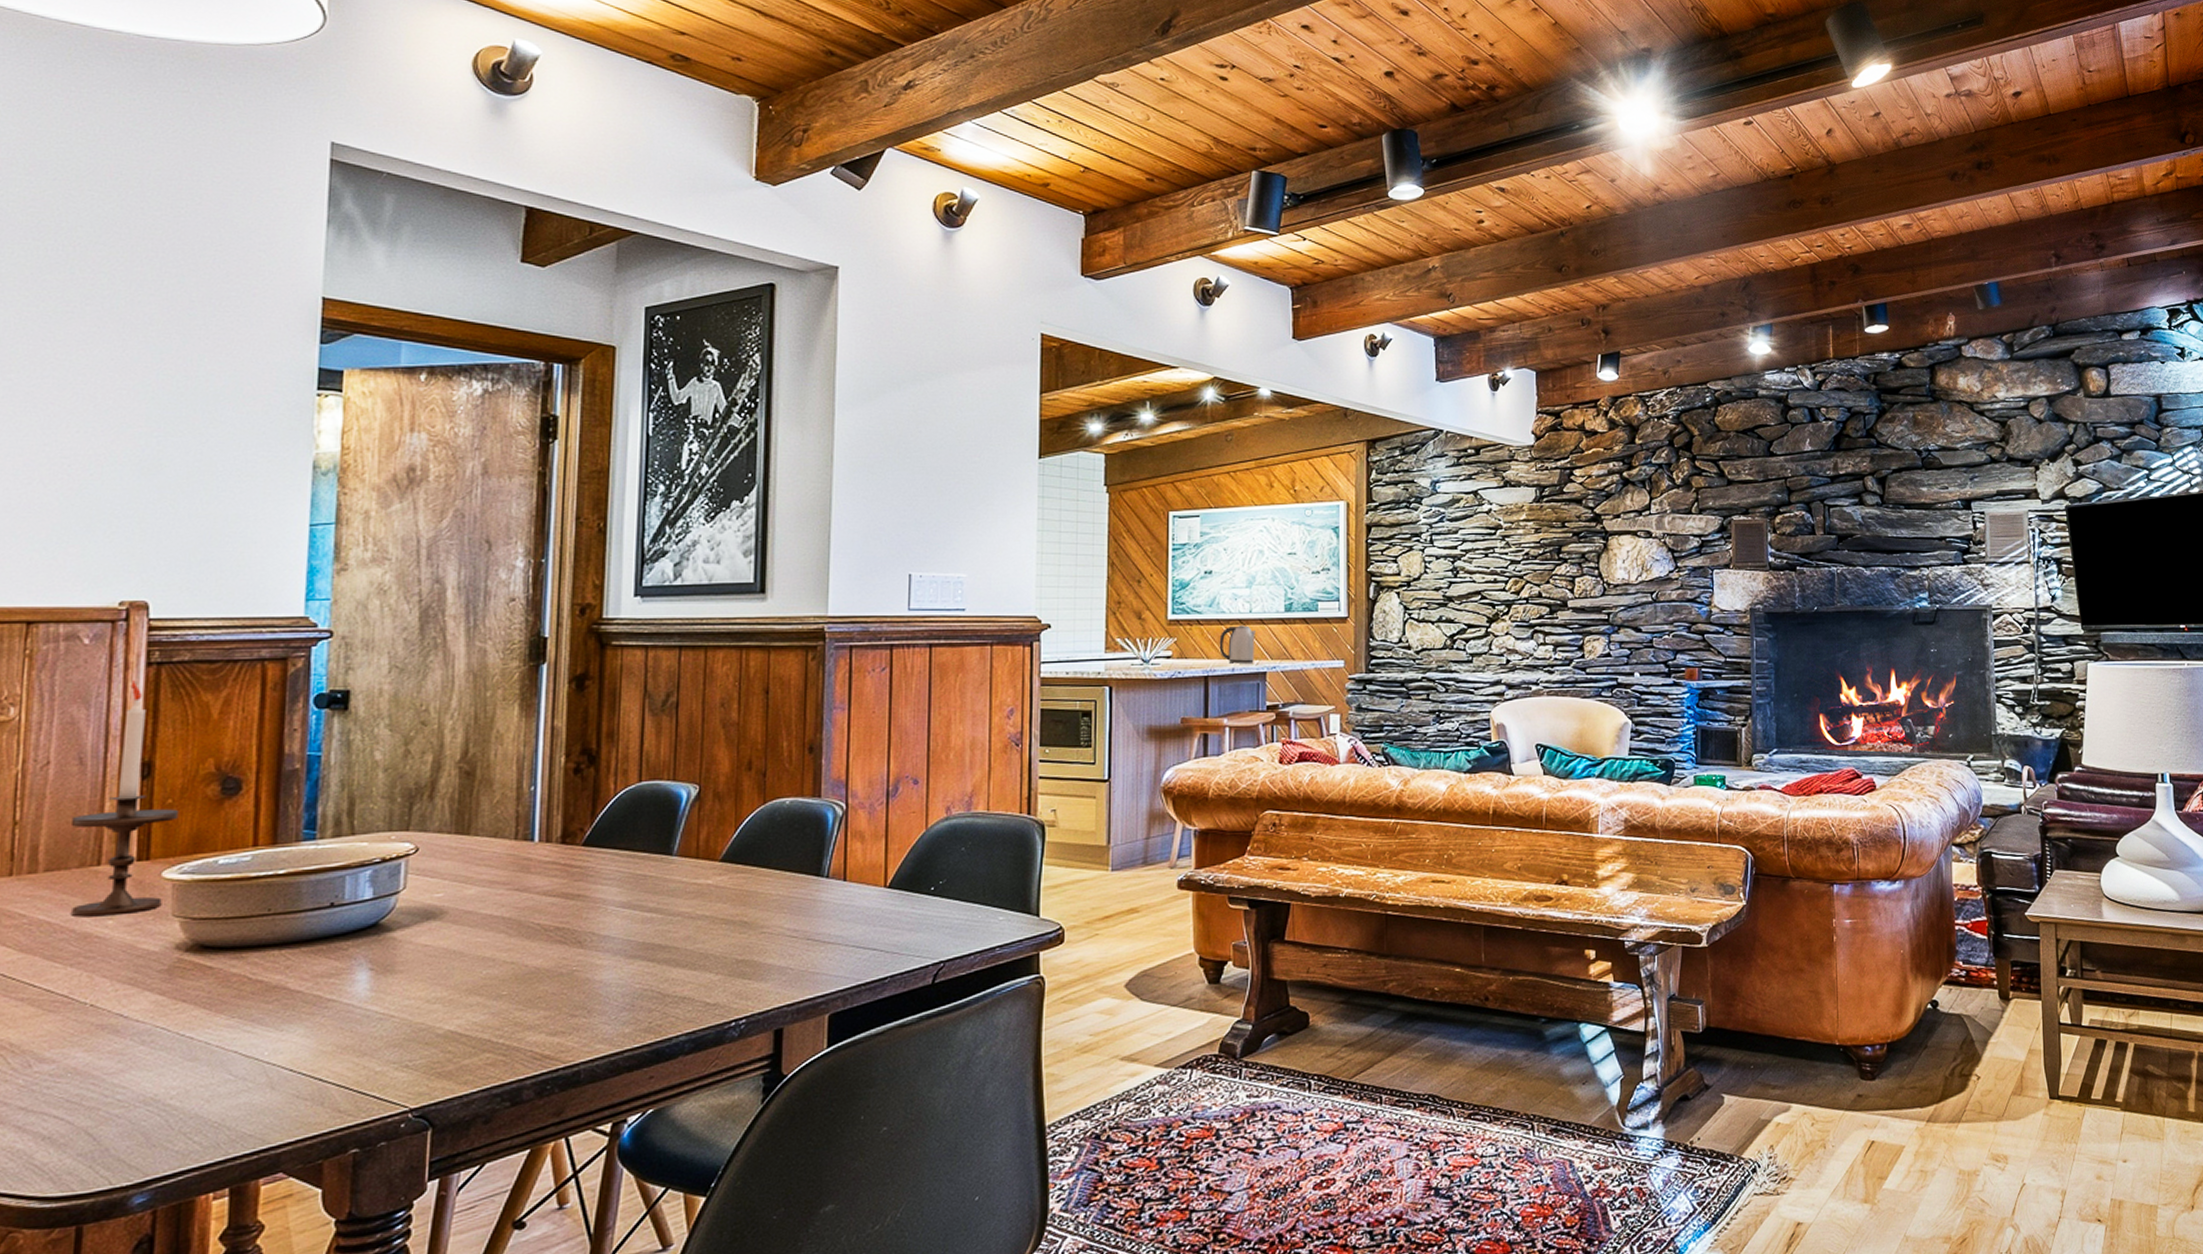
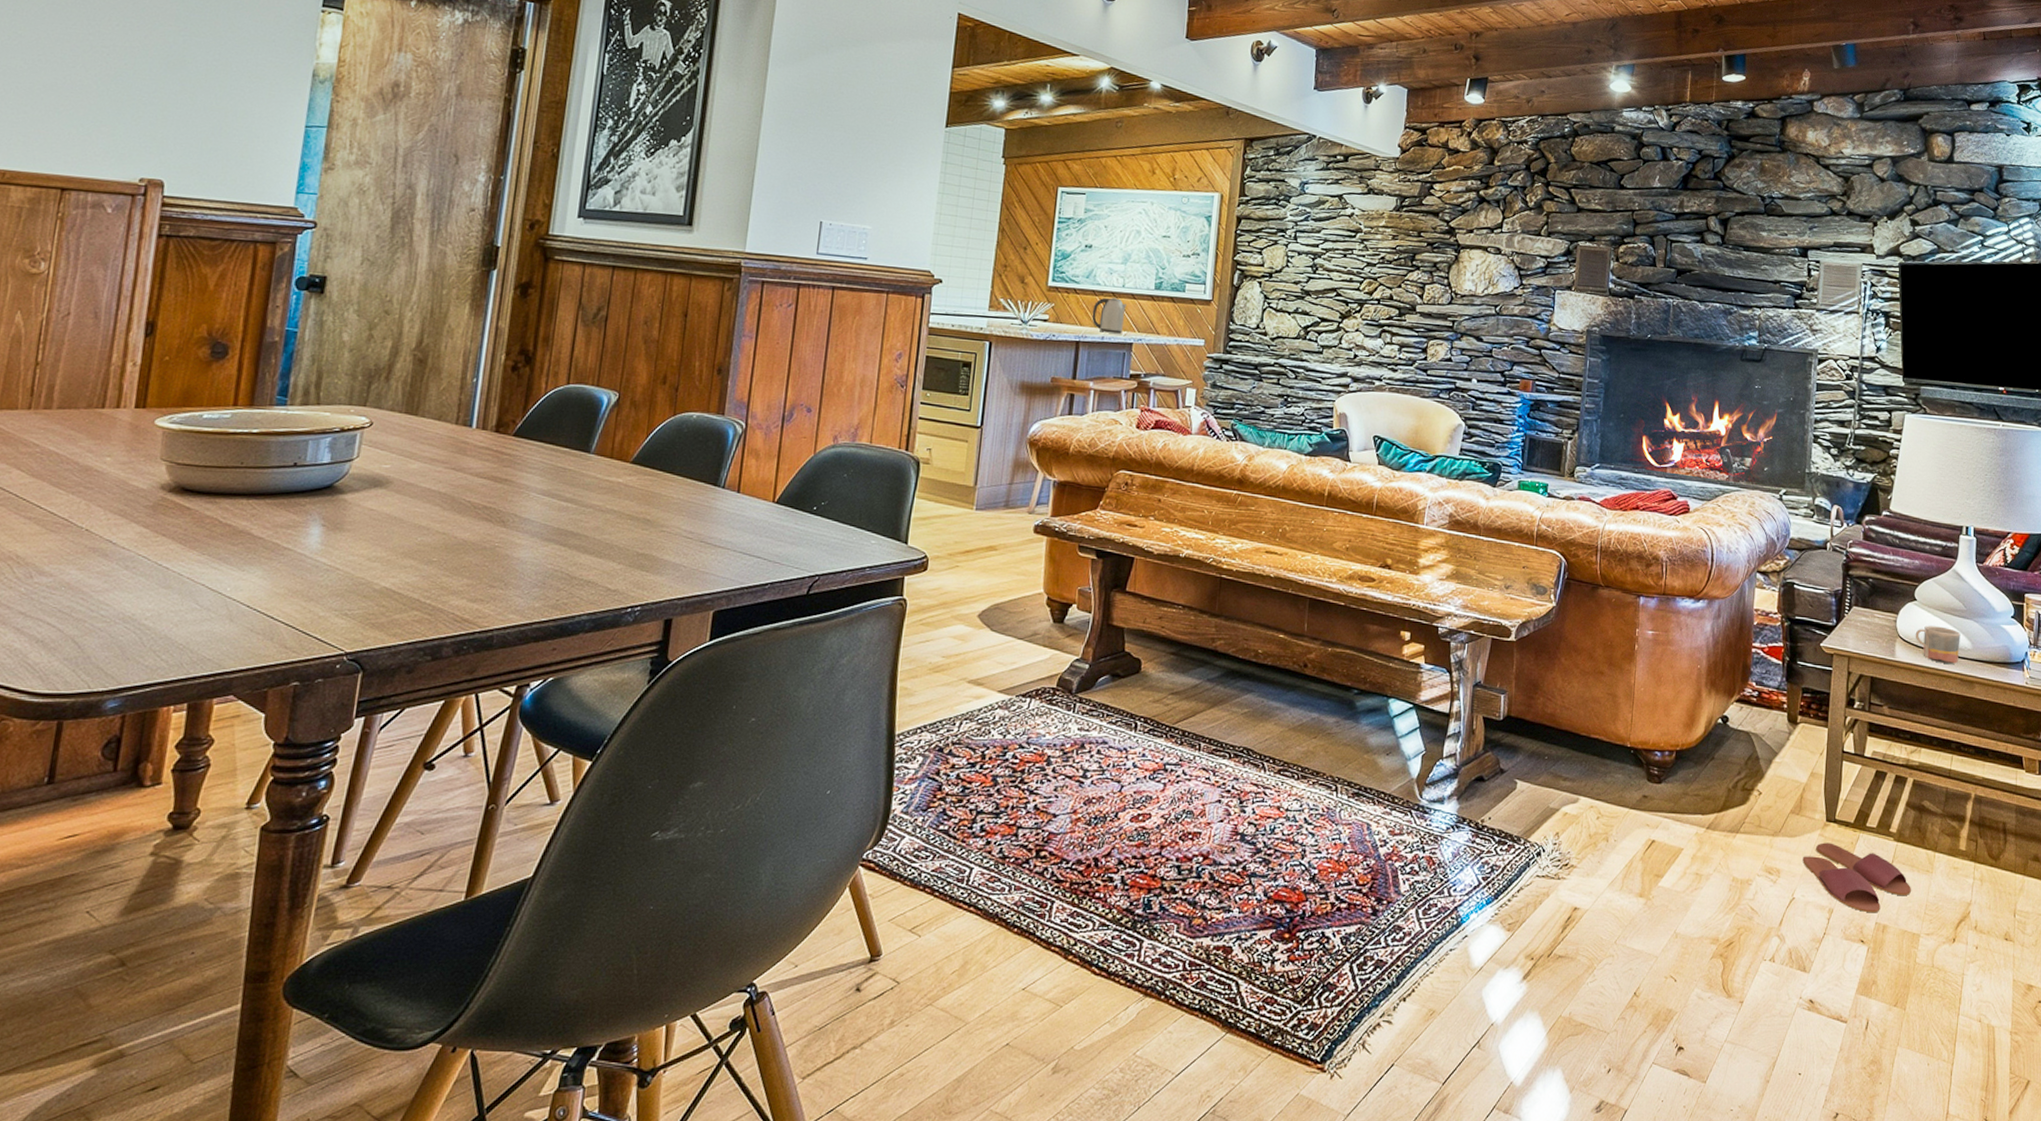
candlestick: present [71,680,179,918] -> none [77,249,174,454]
slippers: none [2029,1121,2144,1190] -> present [1802,842,1911,913]
mug: none [2121,881,2168,919] -> present [1915,626,1961,664]

